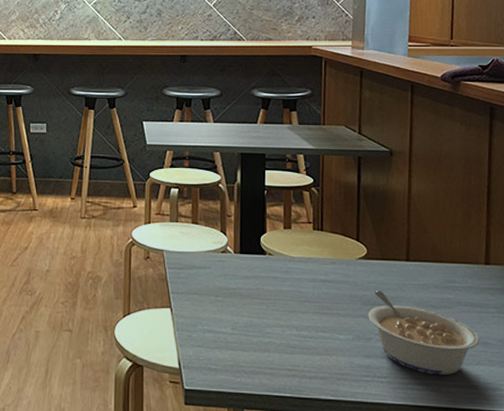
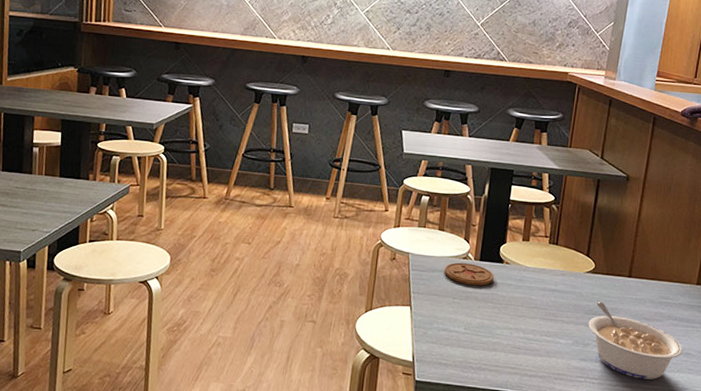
coaster: none [202,257,257,281] -> present [444,262,494,286]

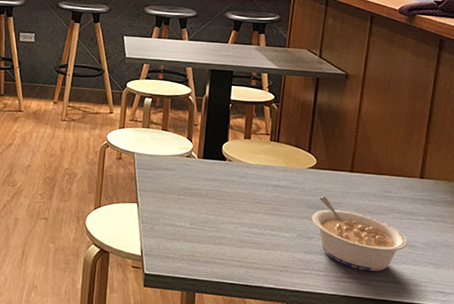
coaster: present [444,262,494,286] -> none [168,160,217,183]

